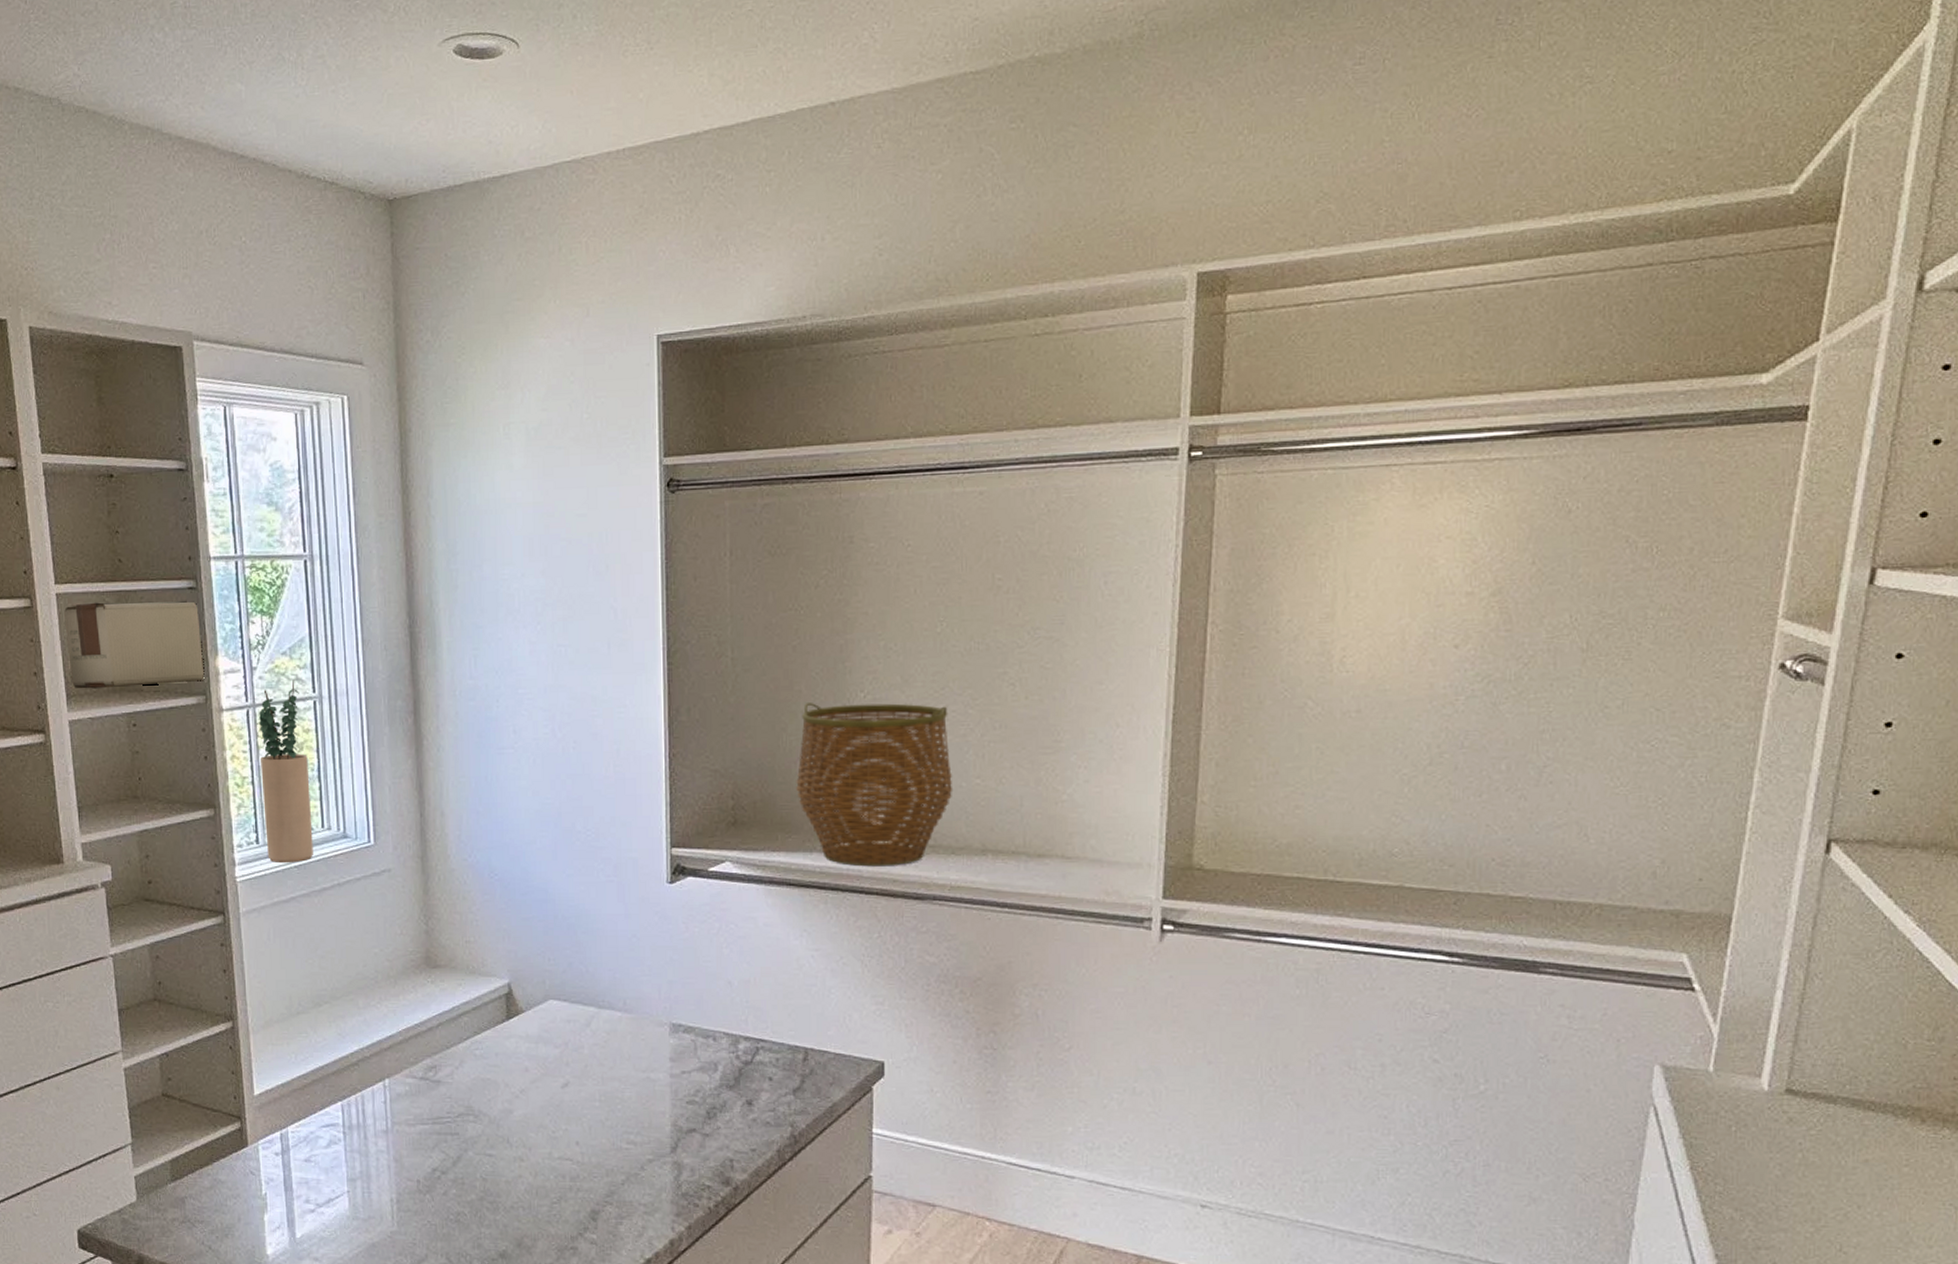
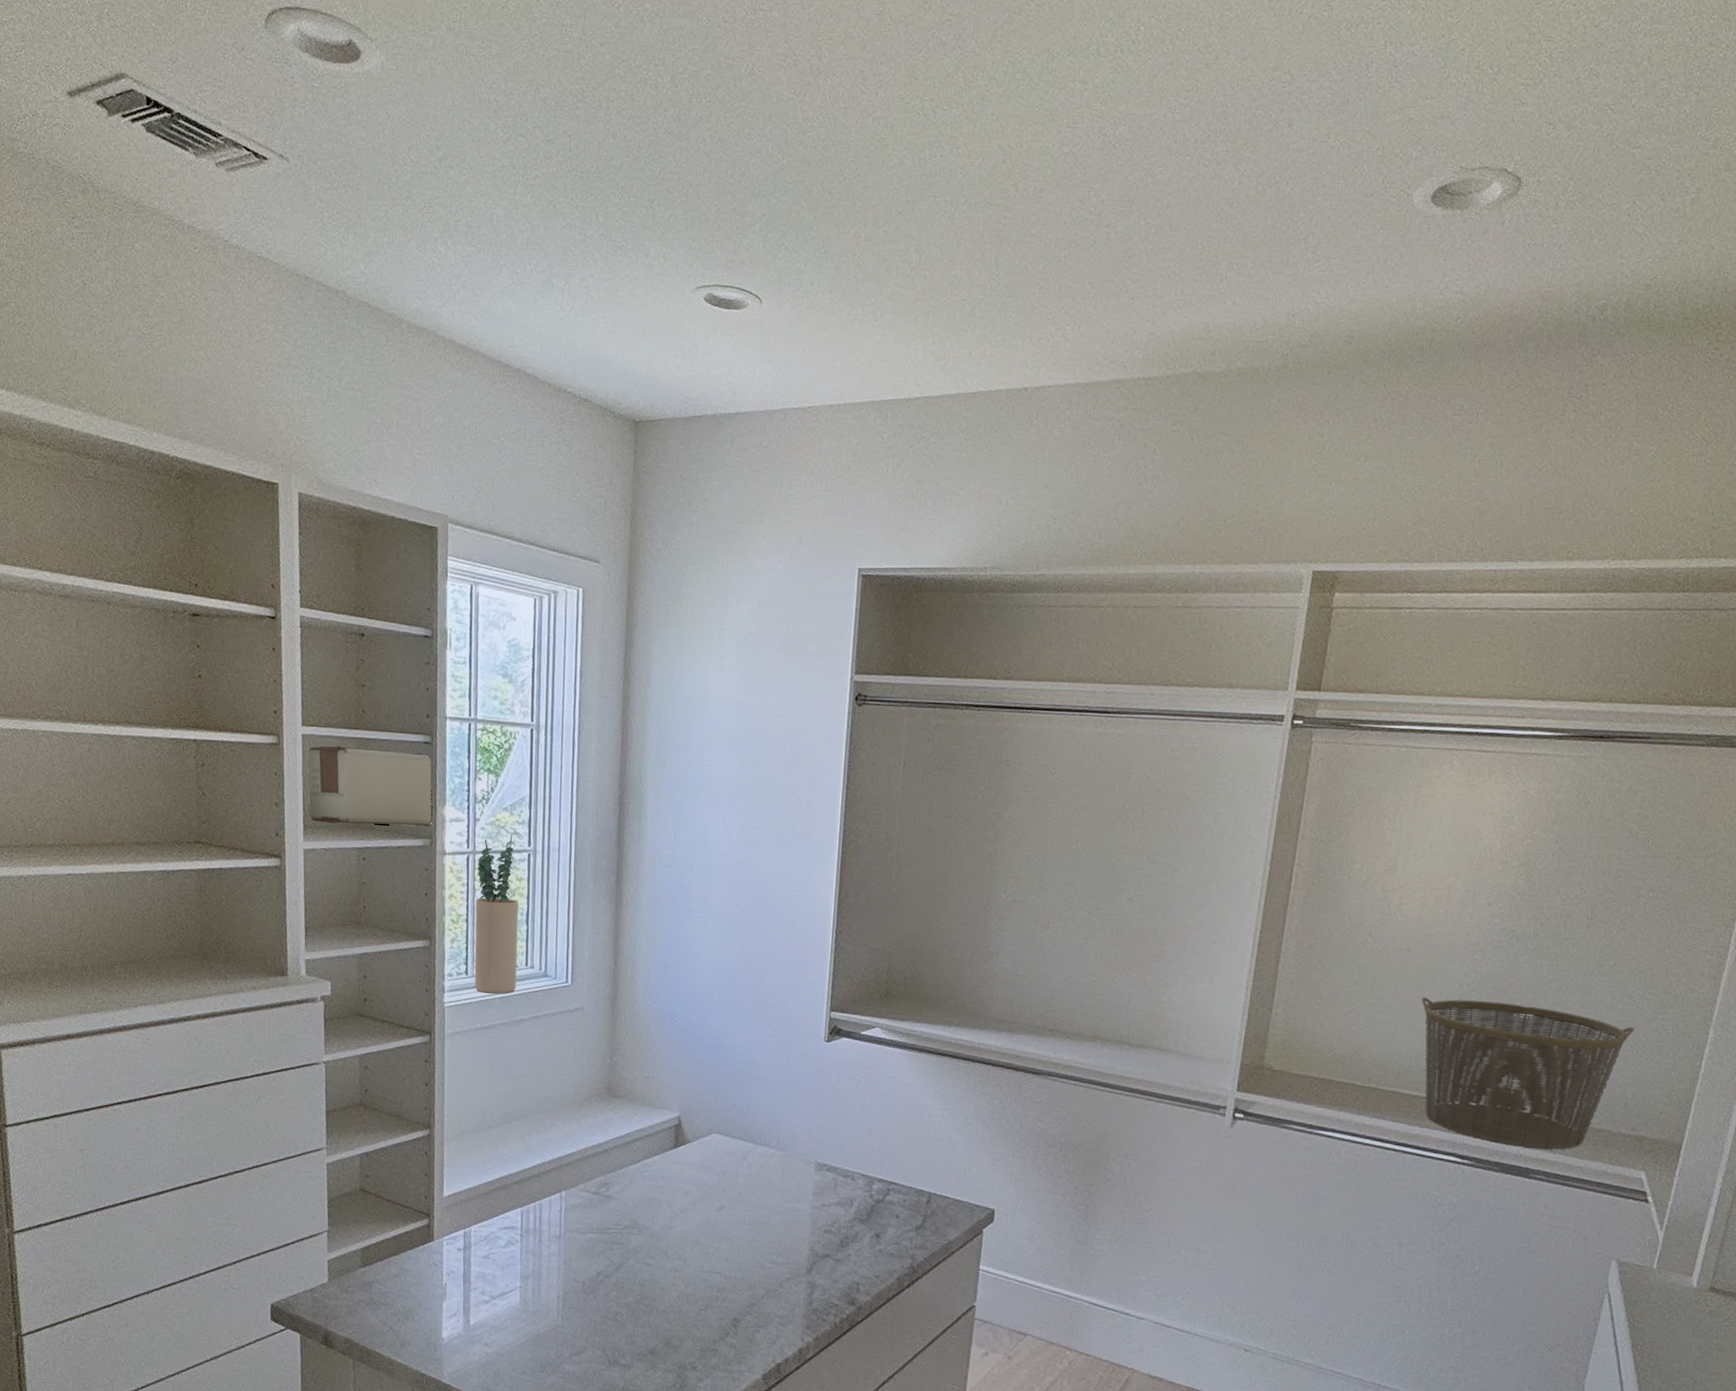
basket: present [796,703,953,867] -> none [942,898,1075,1044]
basket: none [1381,763,1657,936] -> present [1421,996,1635,1150]

